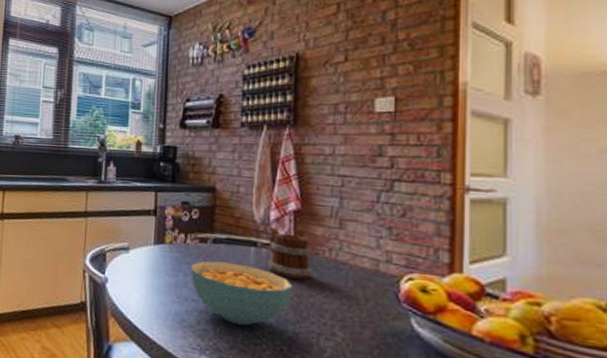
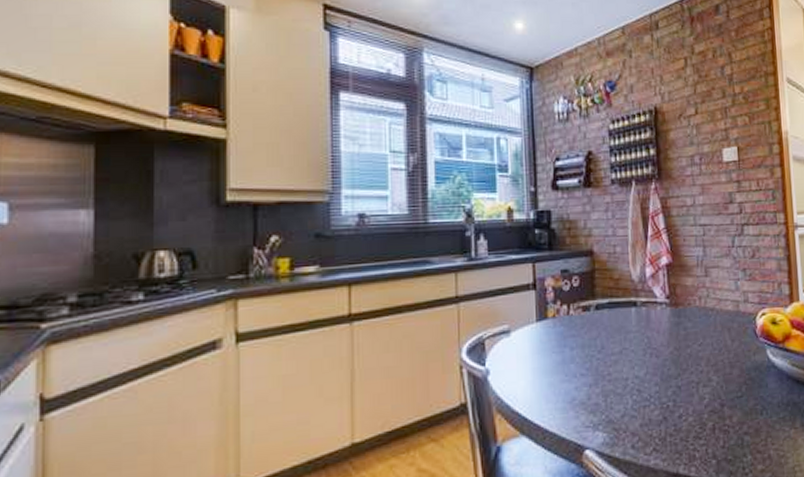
cereal bowl: present [191,261,294,326] -> none [577,327,673,391]
mug: present [267,227,312,280] -> none [647,284,687,333]

